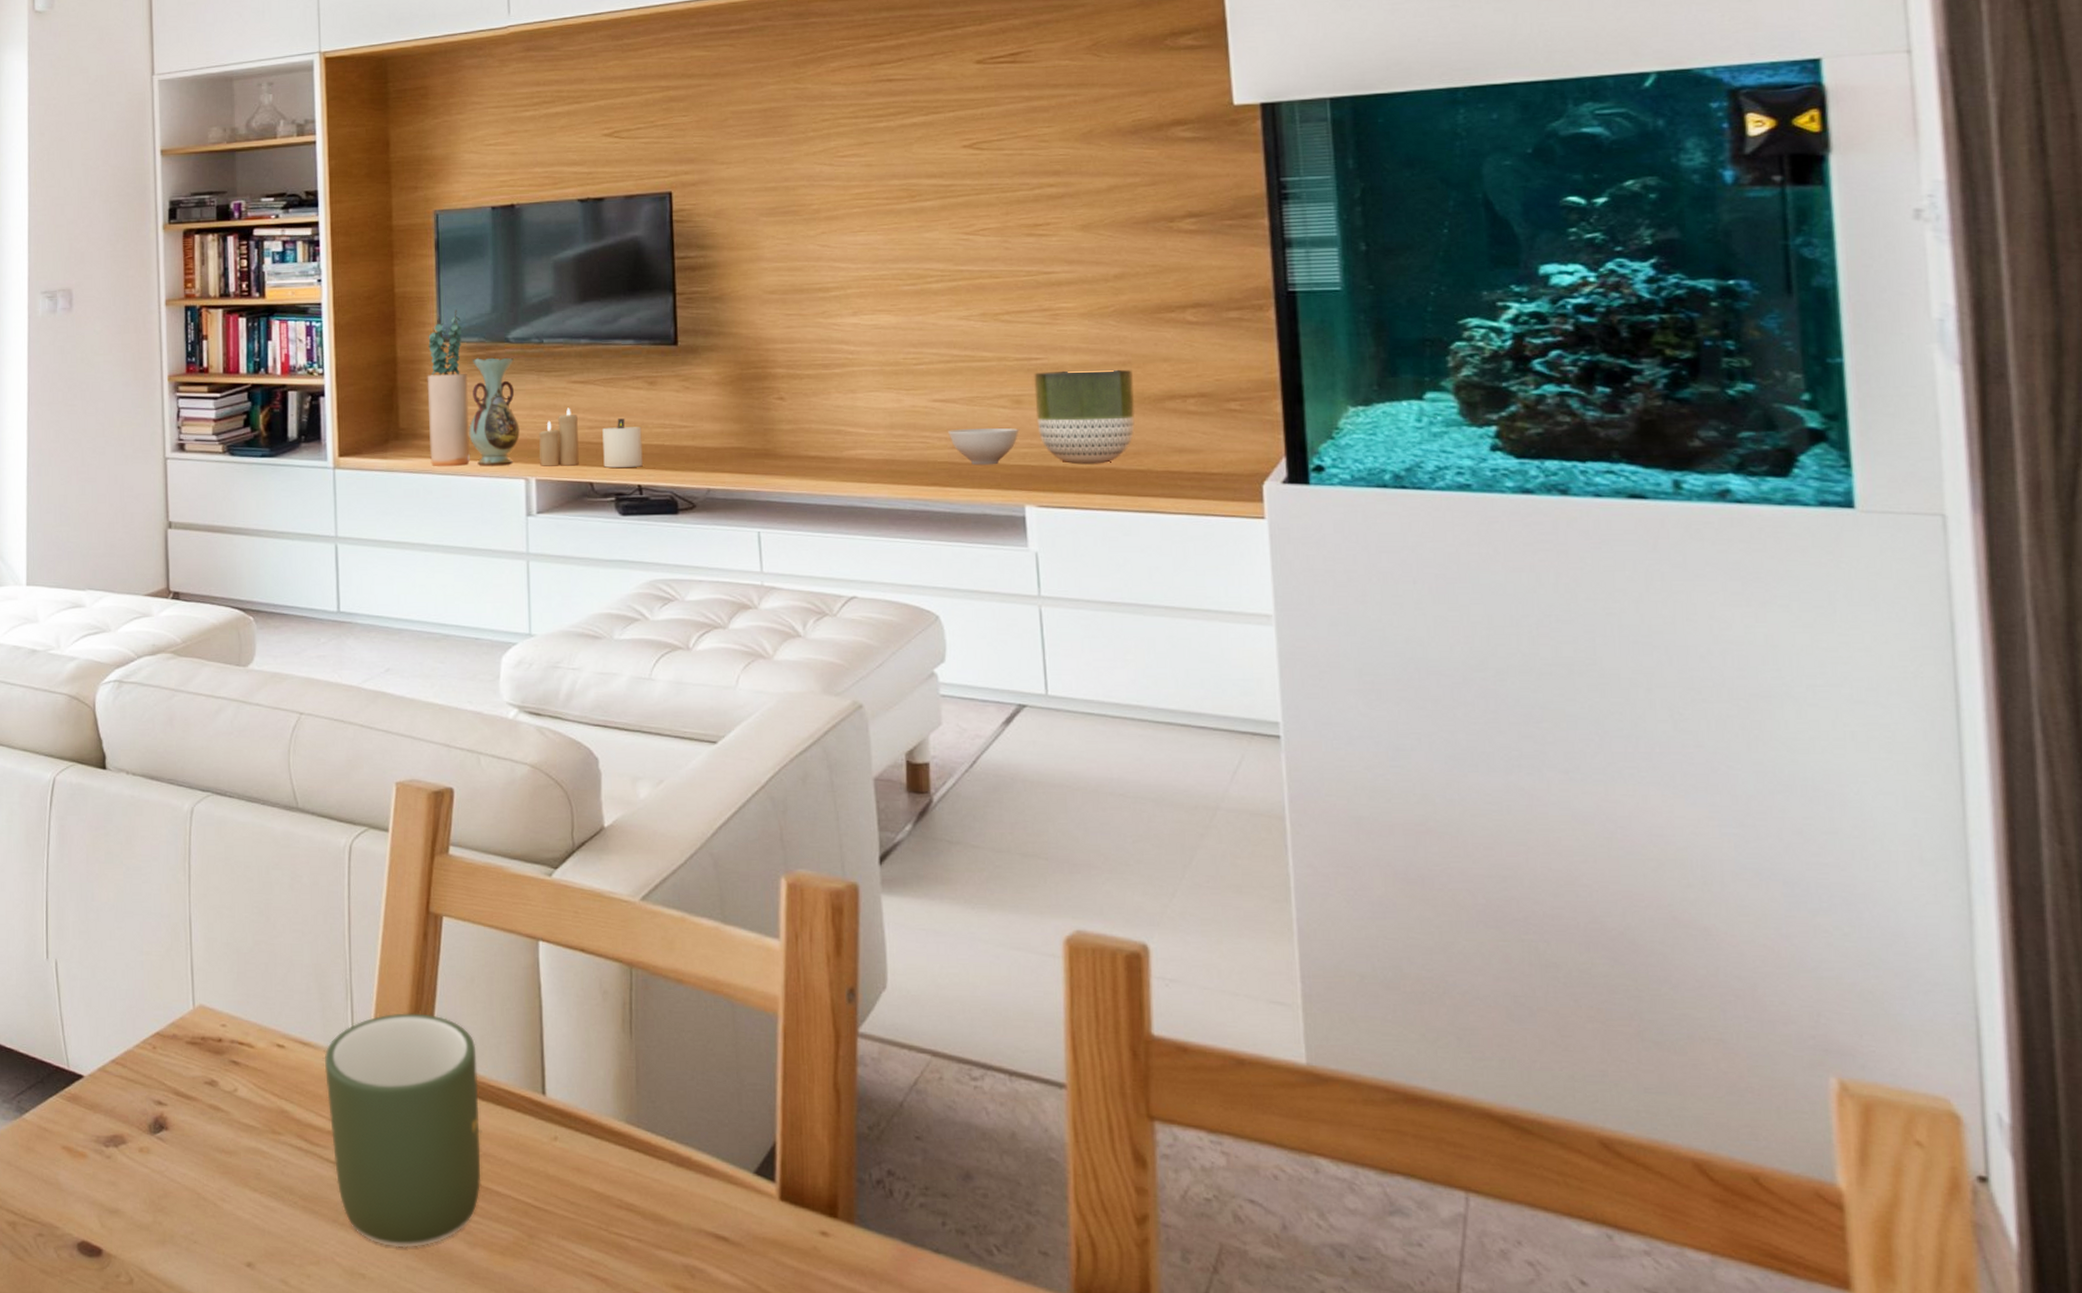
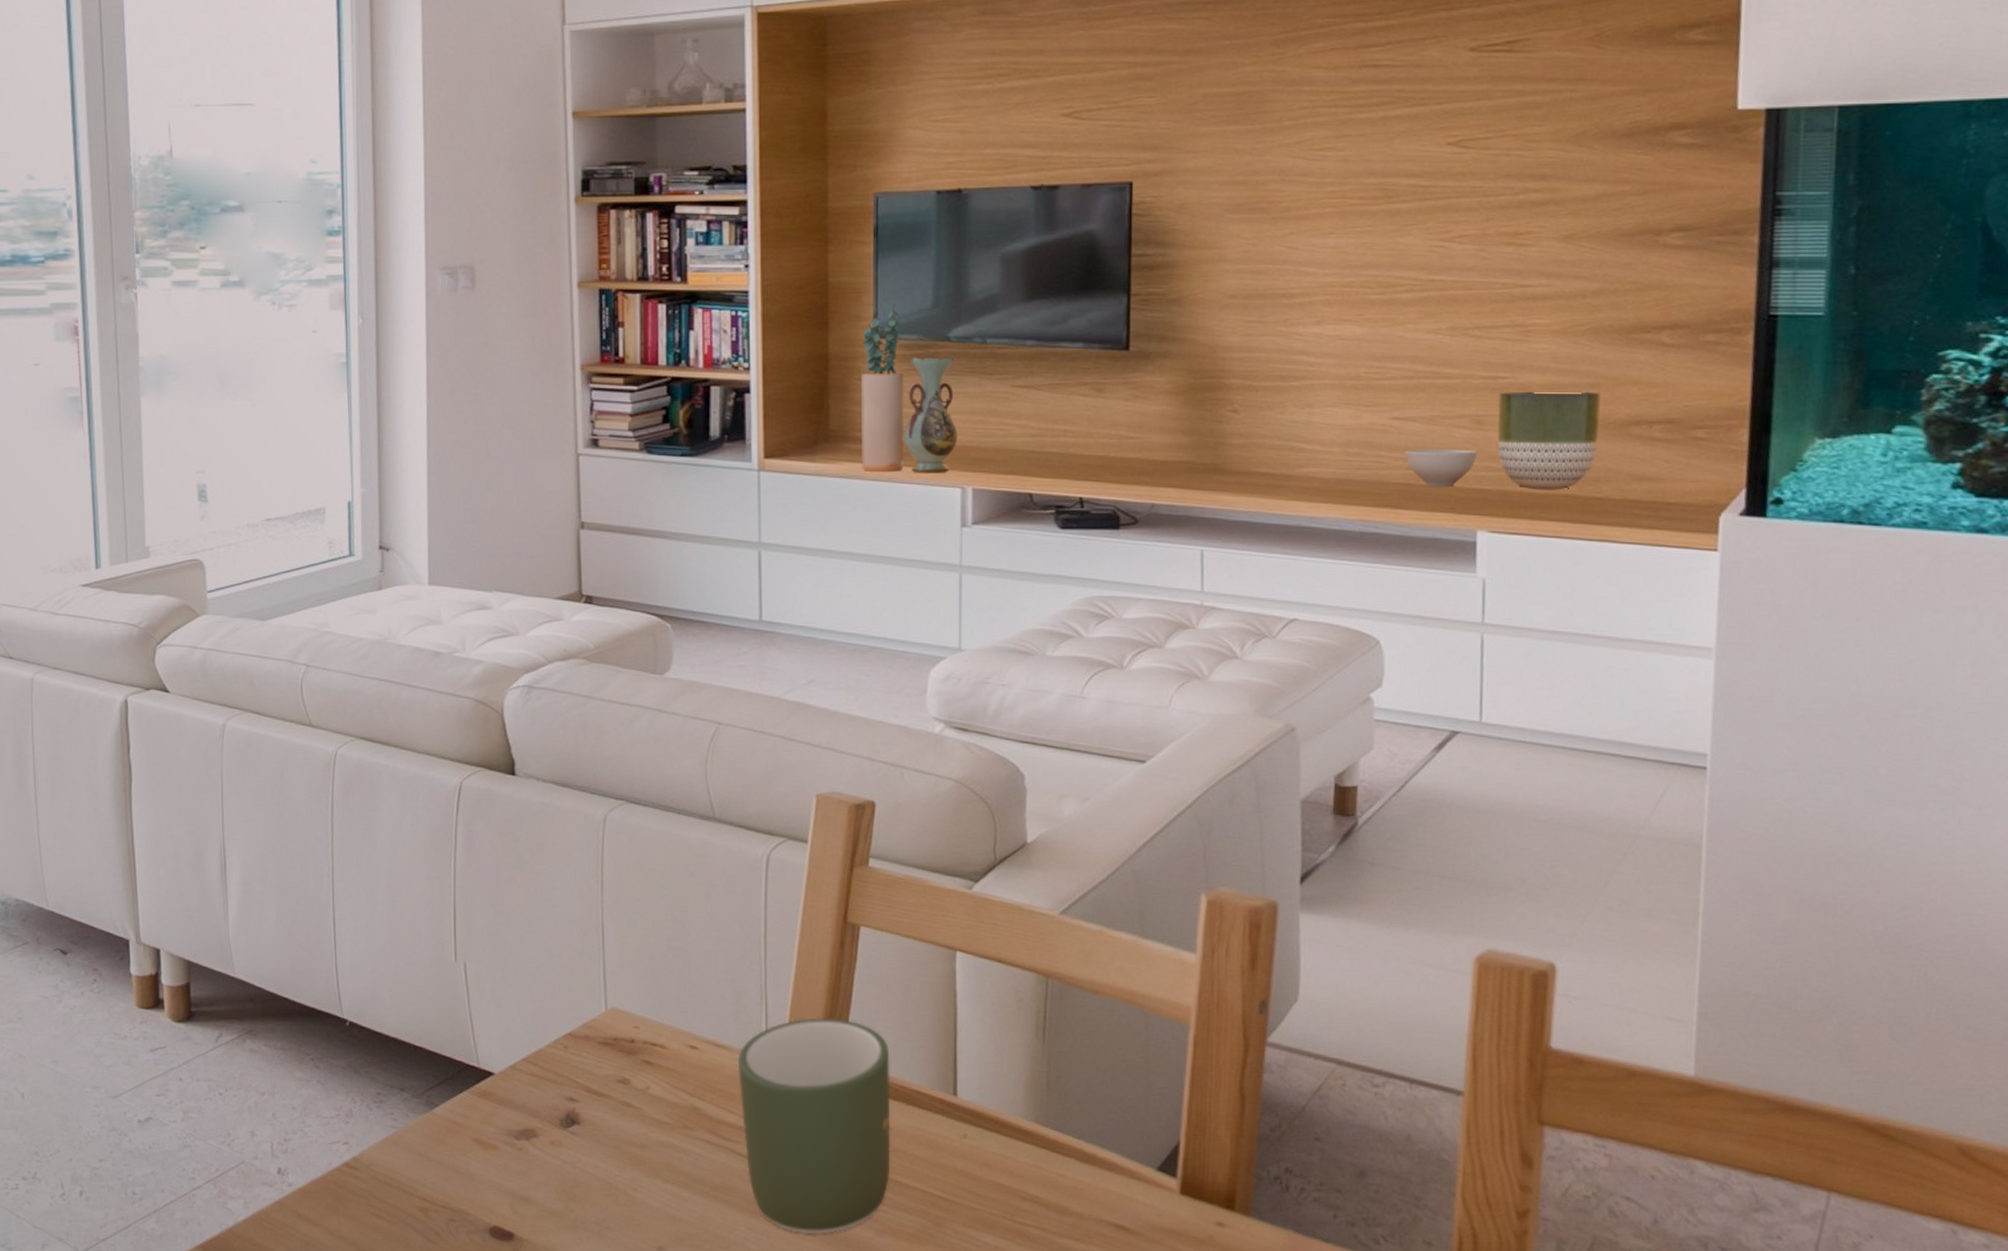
candle: present [539,408,579,466] -> none [978,413,1019,476]
candle: present [602,418,643,468] -> none [1044,427,1086,479]

